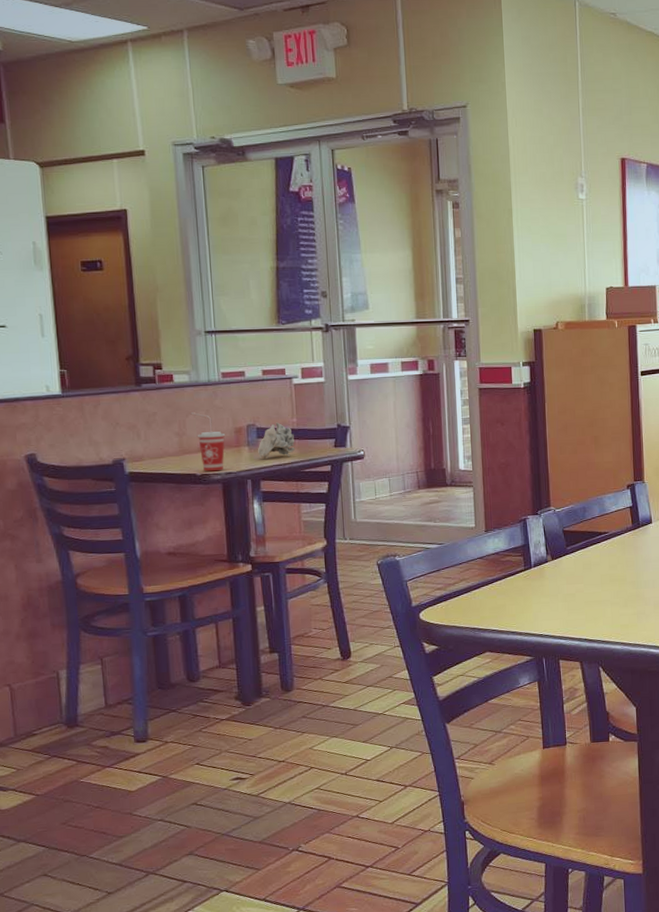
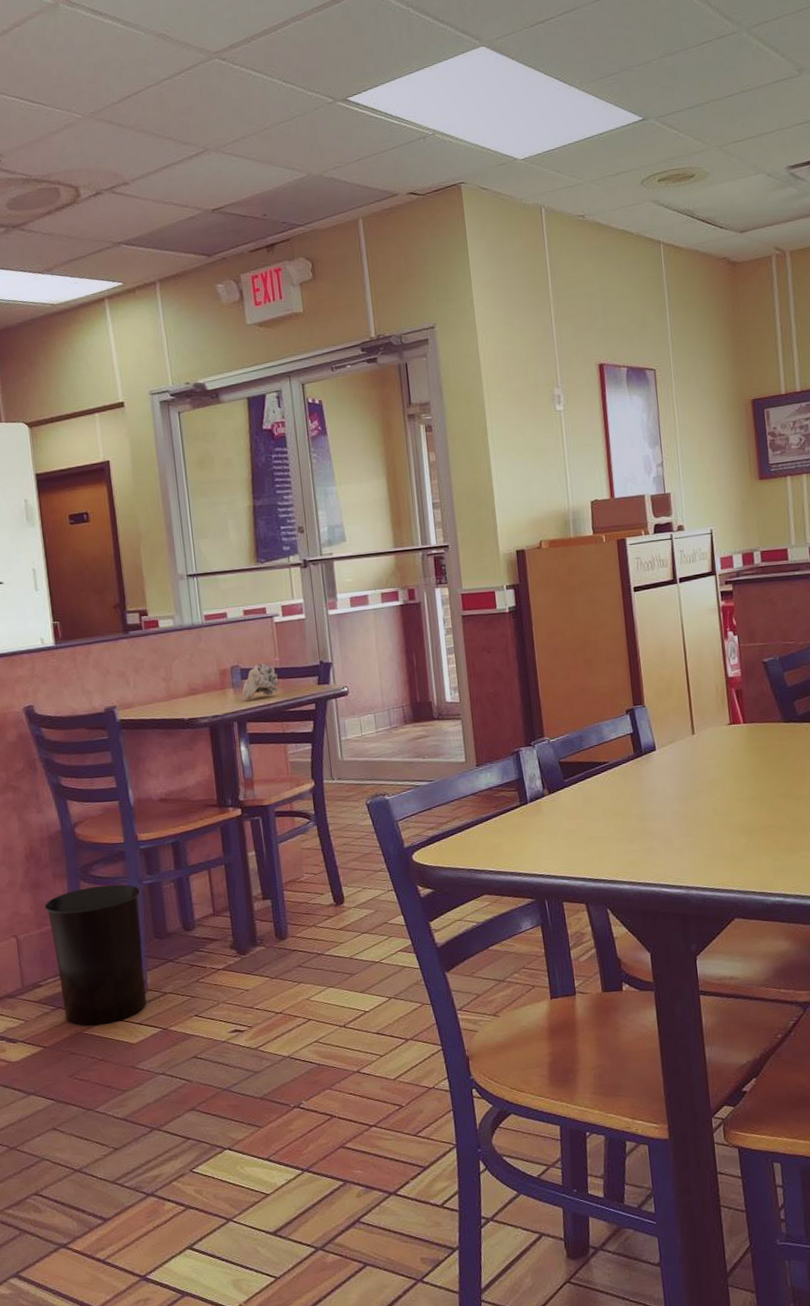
waste bin: none [42,635,147,774] -> present [44,884,147,1025]
beverage cup: present [190,411,226,472] -> none [176,656,211,716]

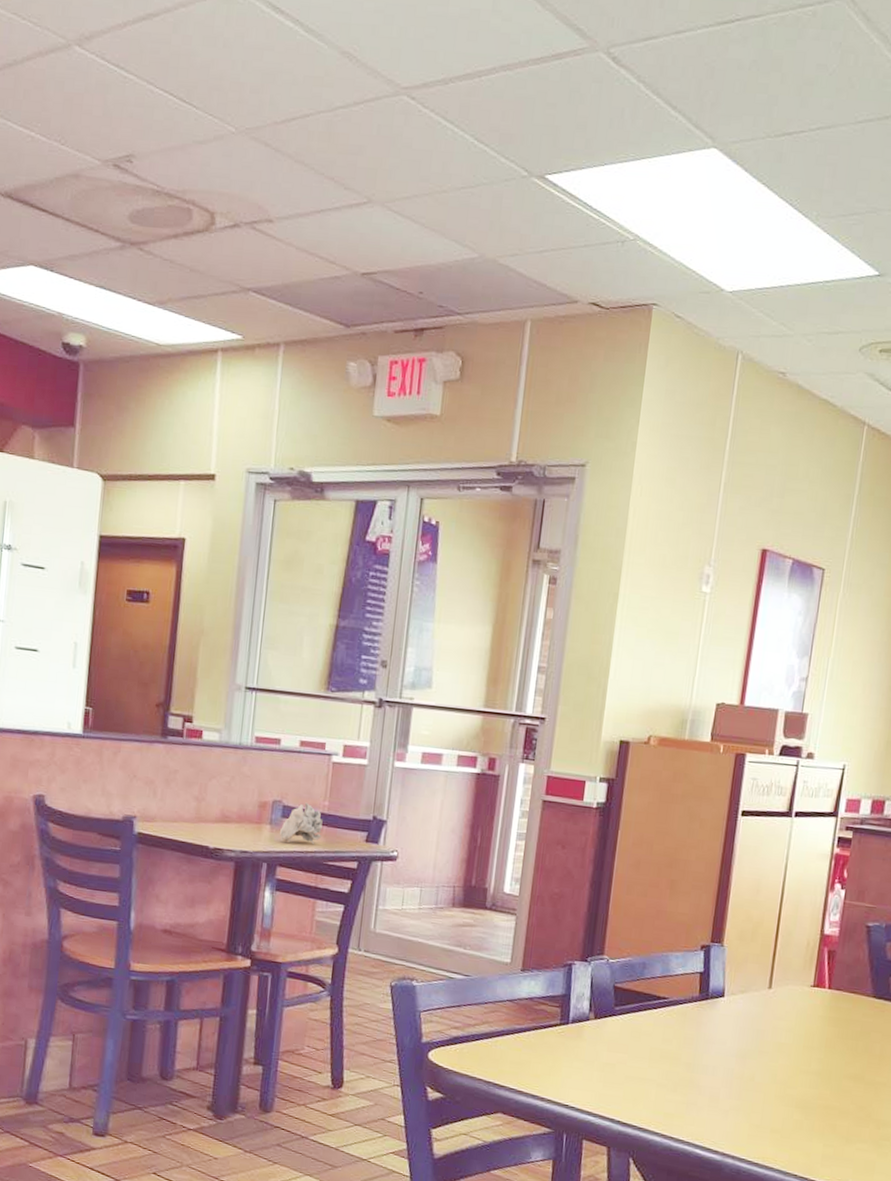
waste bin: present [44,884,147,1025] -> none [11,1008,122,1161]

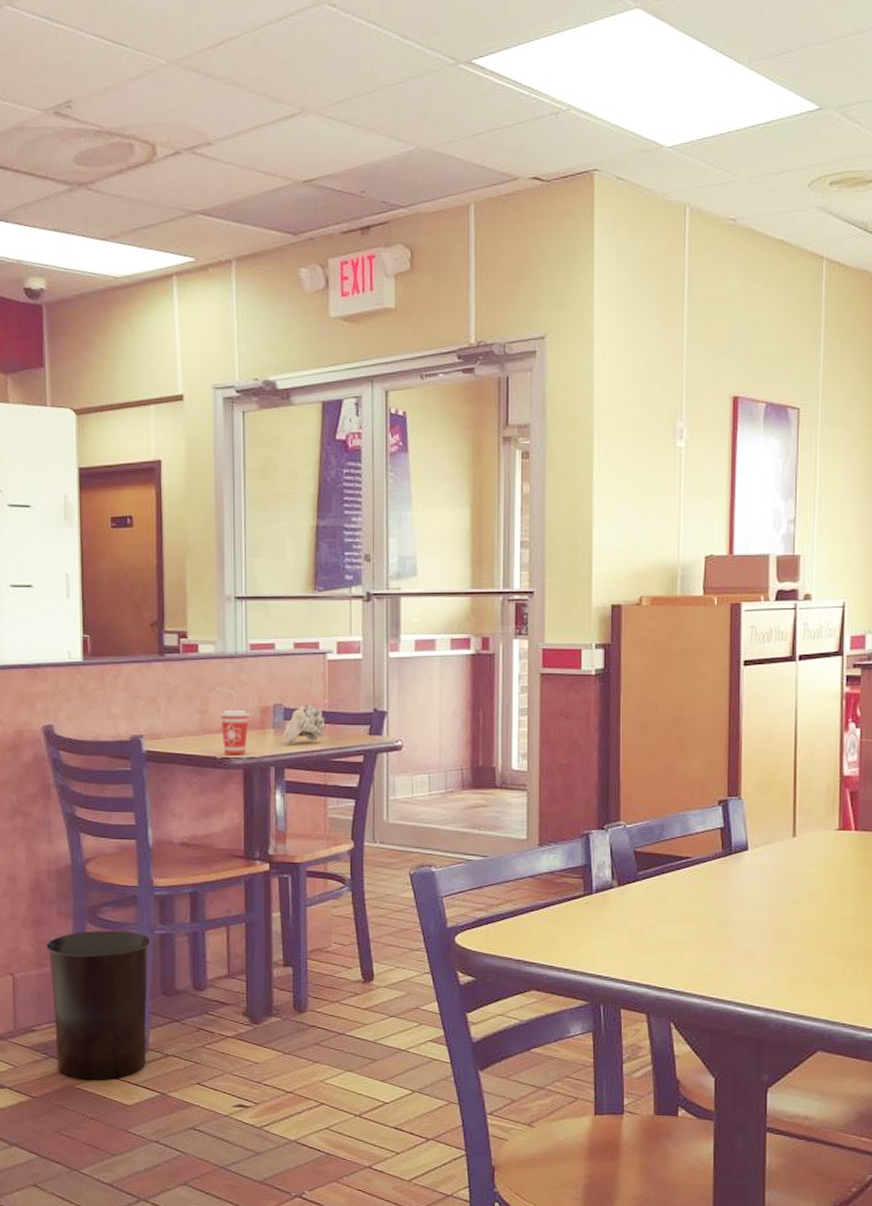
waste bin: none [11,1008,122,1161] -> present [46,930,151,1080]
beverage cup: none [214,775,248,848] -> present [214,686,250,755]

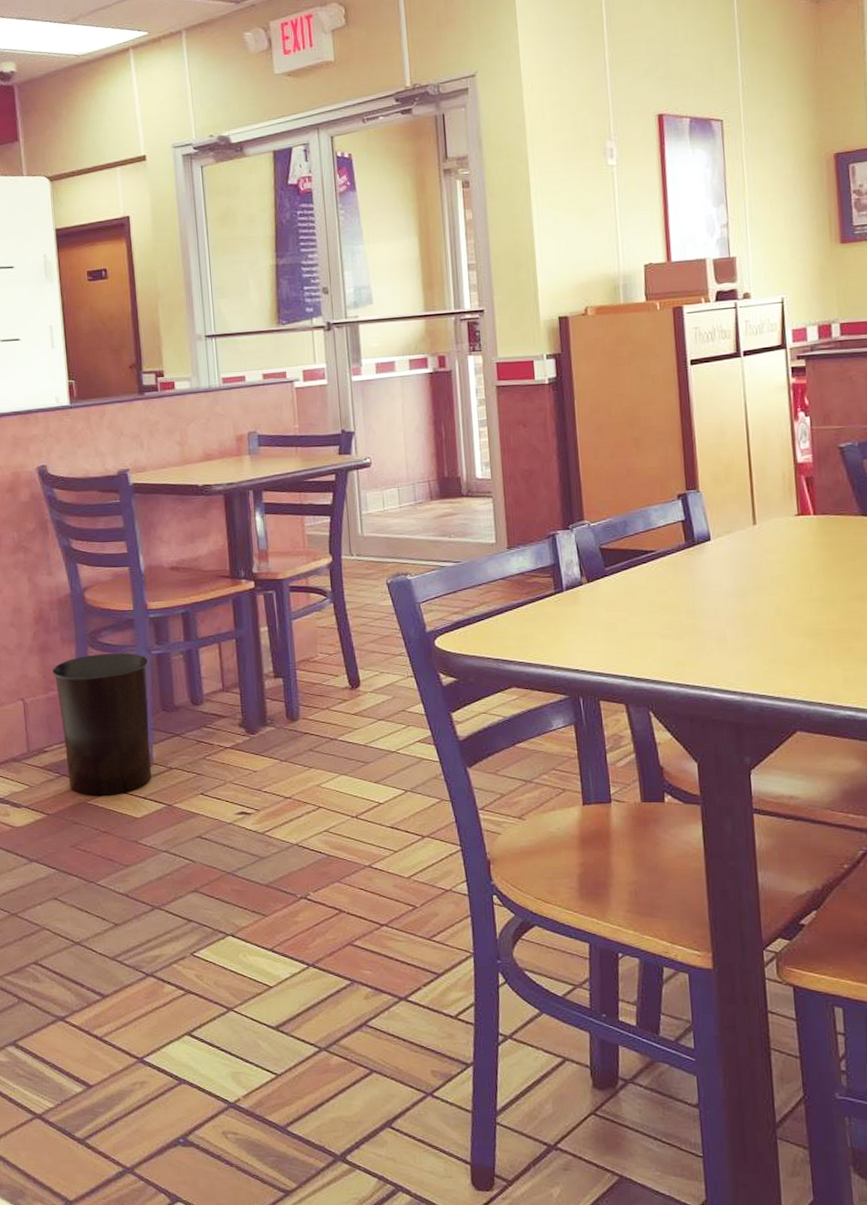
beverage cup: present [214,686,250,755] -> none [192,419,227,482]
crumpled paper: present [283,703,325,745] -> none [258,429,297,469]

